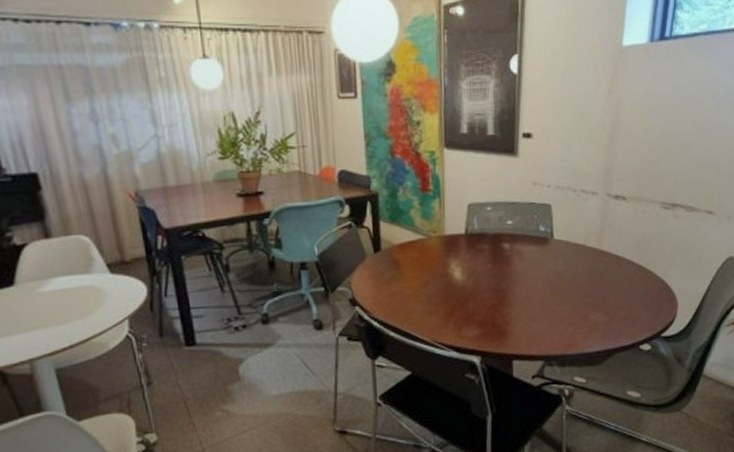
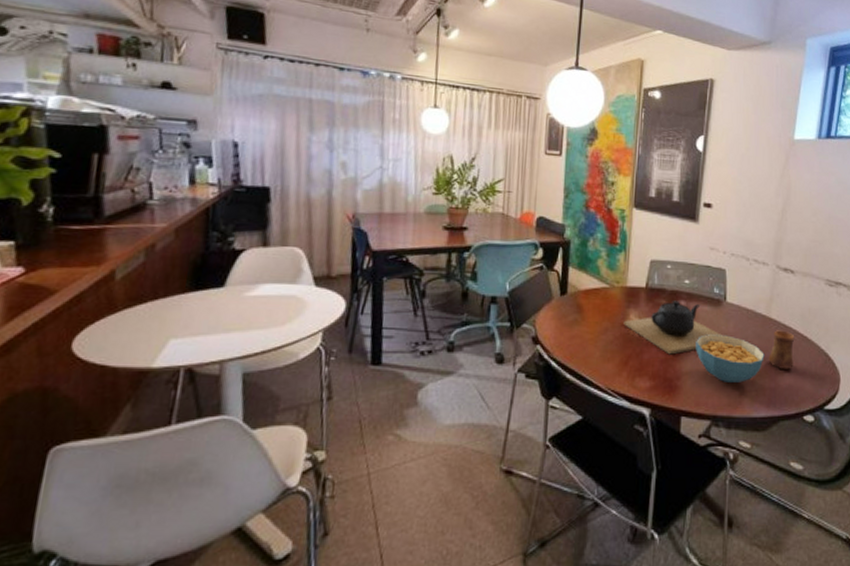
teapot: none [444,244,551,301] -> present [623,300,722,355]
cereal bowl: none [523,273,597,323] -> present [696,334,765,384]
cup: none [601,262,629,302] -> present [768,330,795,369]

